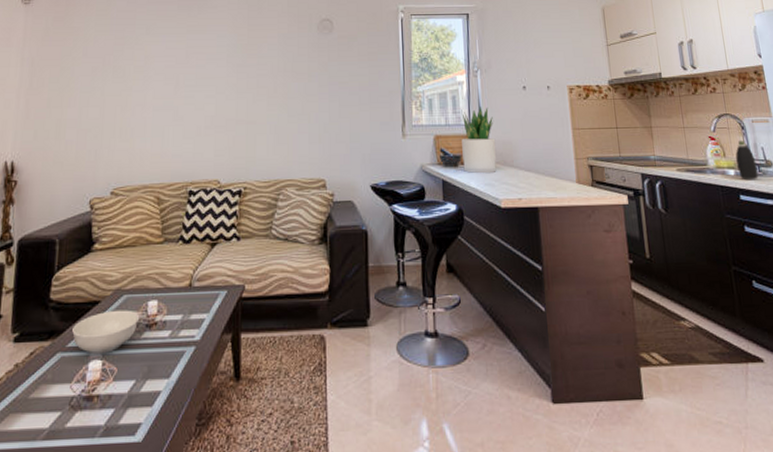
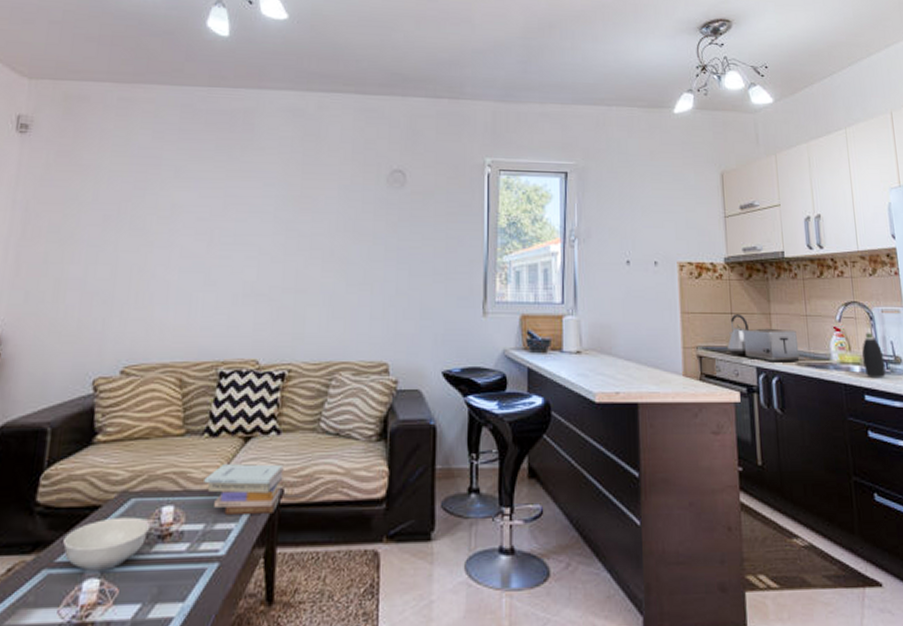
books: none [180,265,244,307] -> present [204,464,284,514]
planter: present [462,107,497,174] -> none [553,282,593,362]
kettle: none [614,128,633,166] -> present [727,314,748,358]
toaster: none [628,139,680,170] -> present [743,328,800,364]

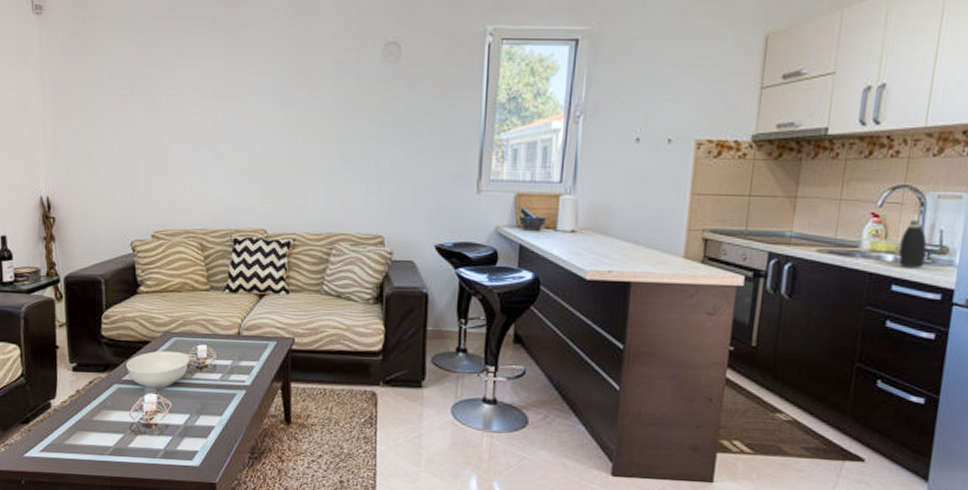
books: present [204,464,284,514] -> none [229,316,294,356]
kettle: present [727,314,748,358] -> none [738,197,768,242]
toaster: present [743,328,800,364] -> none [757,212,824,249]

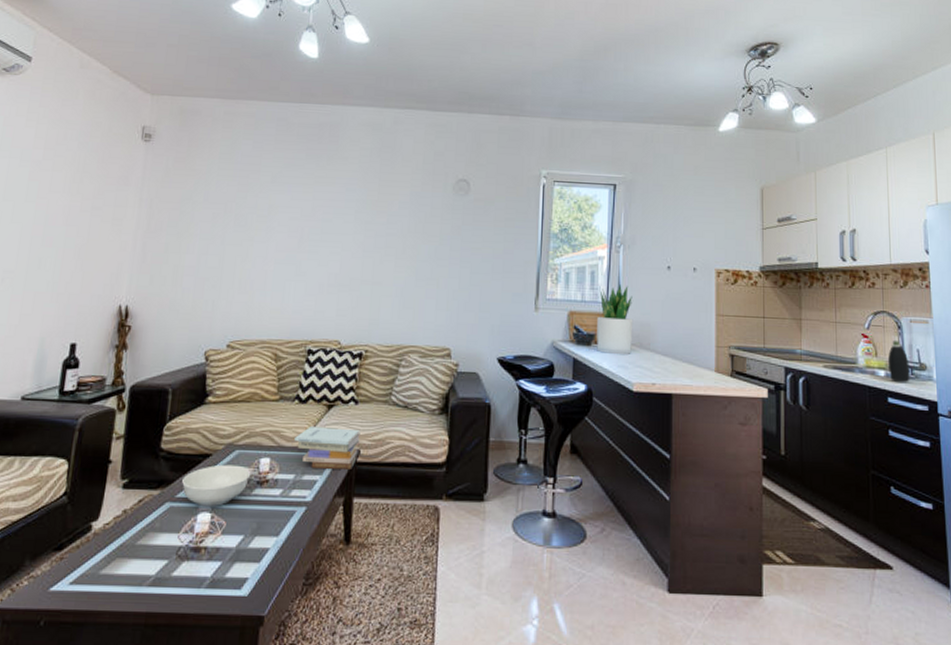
books: none [229,316,294,356] -> present [294,427,361,469]
planter: none [546,161,591,241] -> present [597,284,633,355]

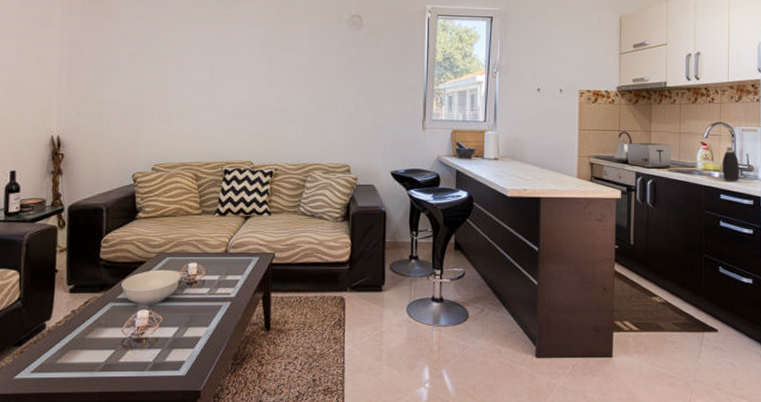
books: present [294,427,361,469] -> none [217,235,274,270]
planter: present [597,284,633,355] -> none [476,105,508,166]
kettle: none [758,318,779,358] -> present [614,131,632,165]
toaster: none [774,331,827,365] -> present [627,142,671,170]

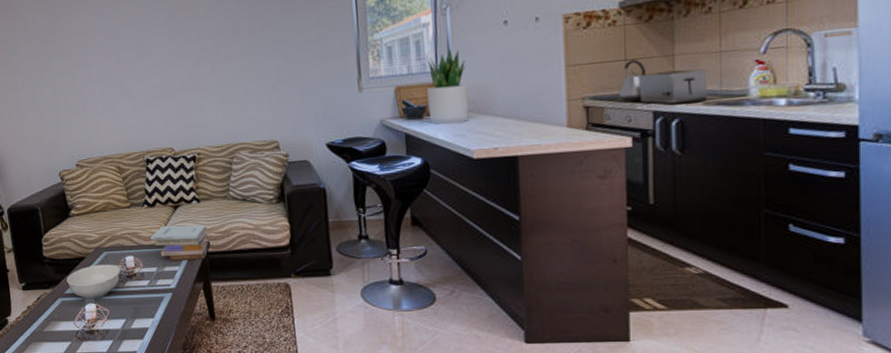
books: none [217,235,274,270] -> present [150,224,208,261]
planter: none [476,105,508,166] -> present [427,50,469,125]
soap dispenser: present [722,143,740,182] -> none [792,55,821,111]

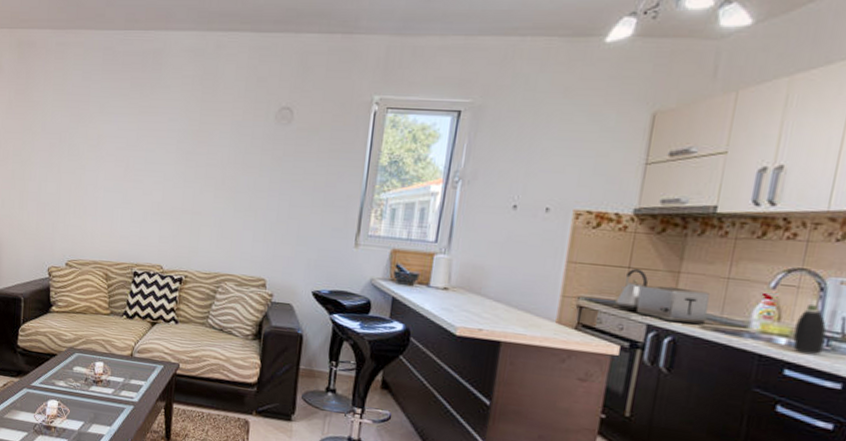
bowl: present [66,264,121,300] -> none [35,363,89,397]
books: present [150,224,208,261] -> none [123,339,180,380]
planter: present [427,50,469,125] -> none [419,223,467,298]
soap dispenser: none [792,55,821,111] -> present [792,298,827,355]

